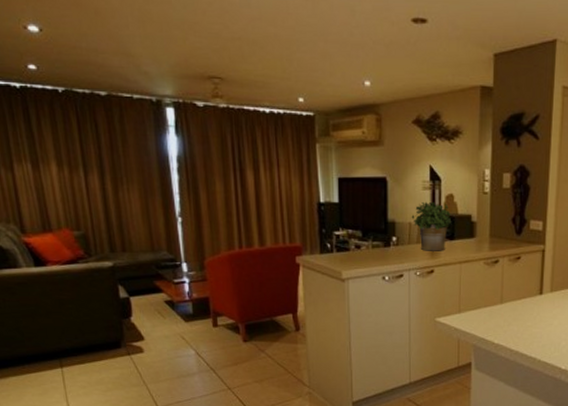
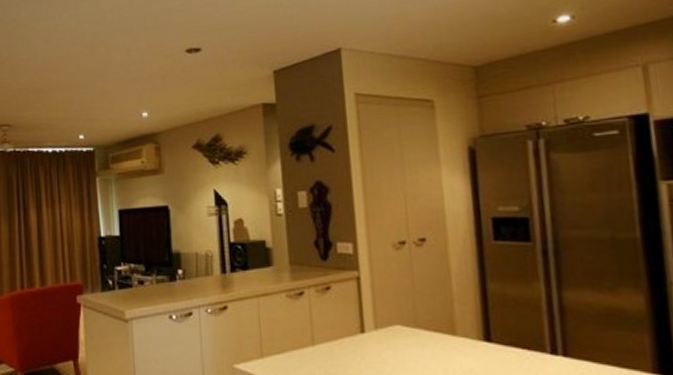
potted plant: present [411,201,451,251] -> none [197,228,242,284]

